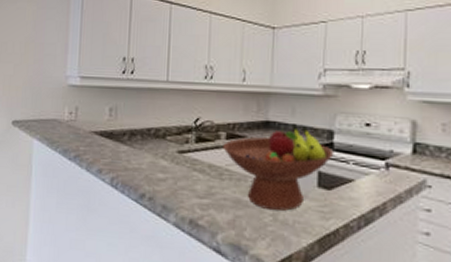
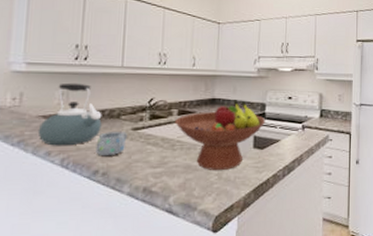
kettle: none [90,98,148,165] -> present [37,82,102,146]
mug: none [142,153,173,180] -> present [95,132,127,156]

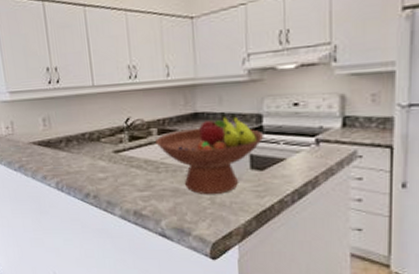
kettle: present [37,82,102,146] -> none [32,107,85,171]
mug: present [95,132,127,156] -> none [83,155,110,180]

